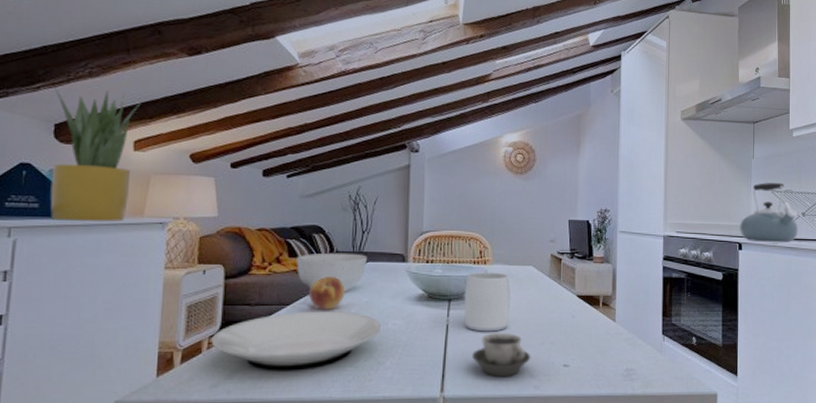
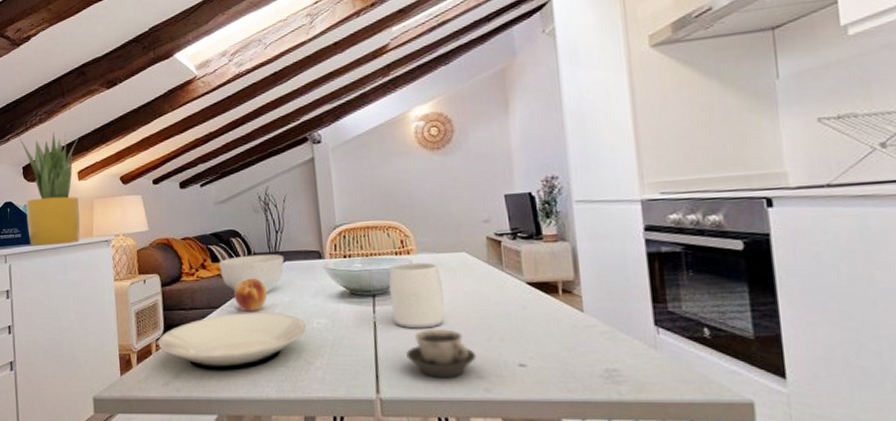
kettle: present [740,183,799,243] -> none [765,105,877,194]

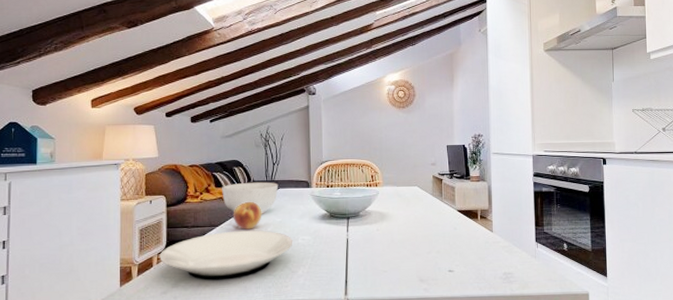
planter: present [19,132,80,246] -> none [31,61,95,166]
mug: present [388,262,444,329] -> none [360,193,400,244]
cup: present [406,328,477,379] -> none [370,243,420,282]

